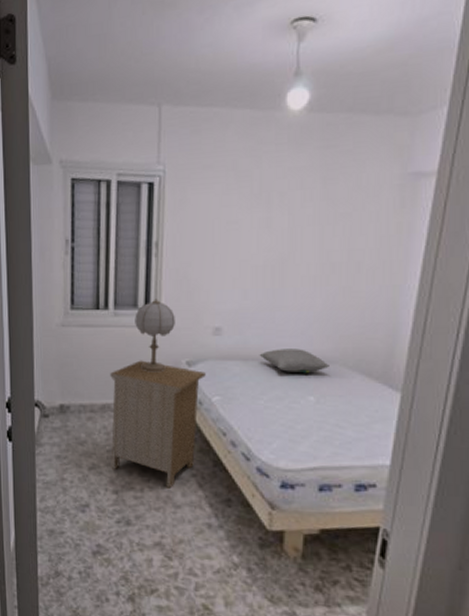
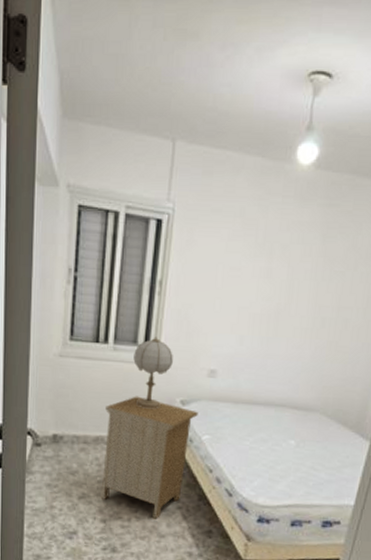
pillow: present [259,349,329,374] -> none [249,394,311,420]

